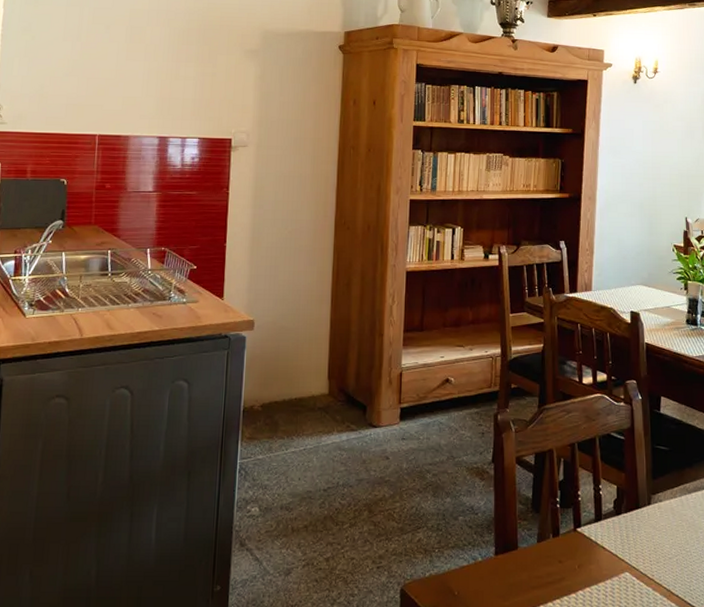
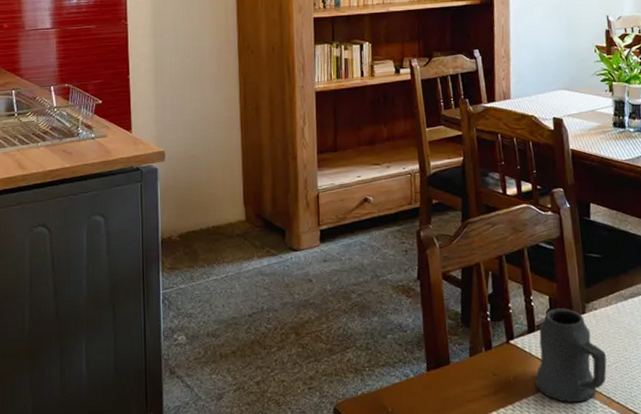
mug: none [599,498,668,594] -> present [535,308,607,403]

